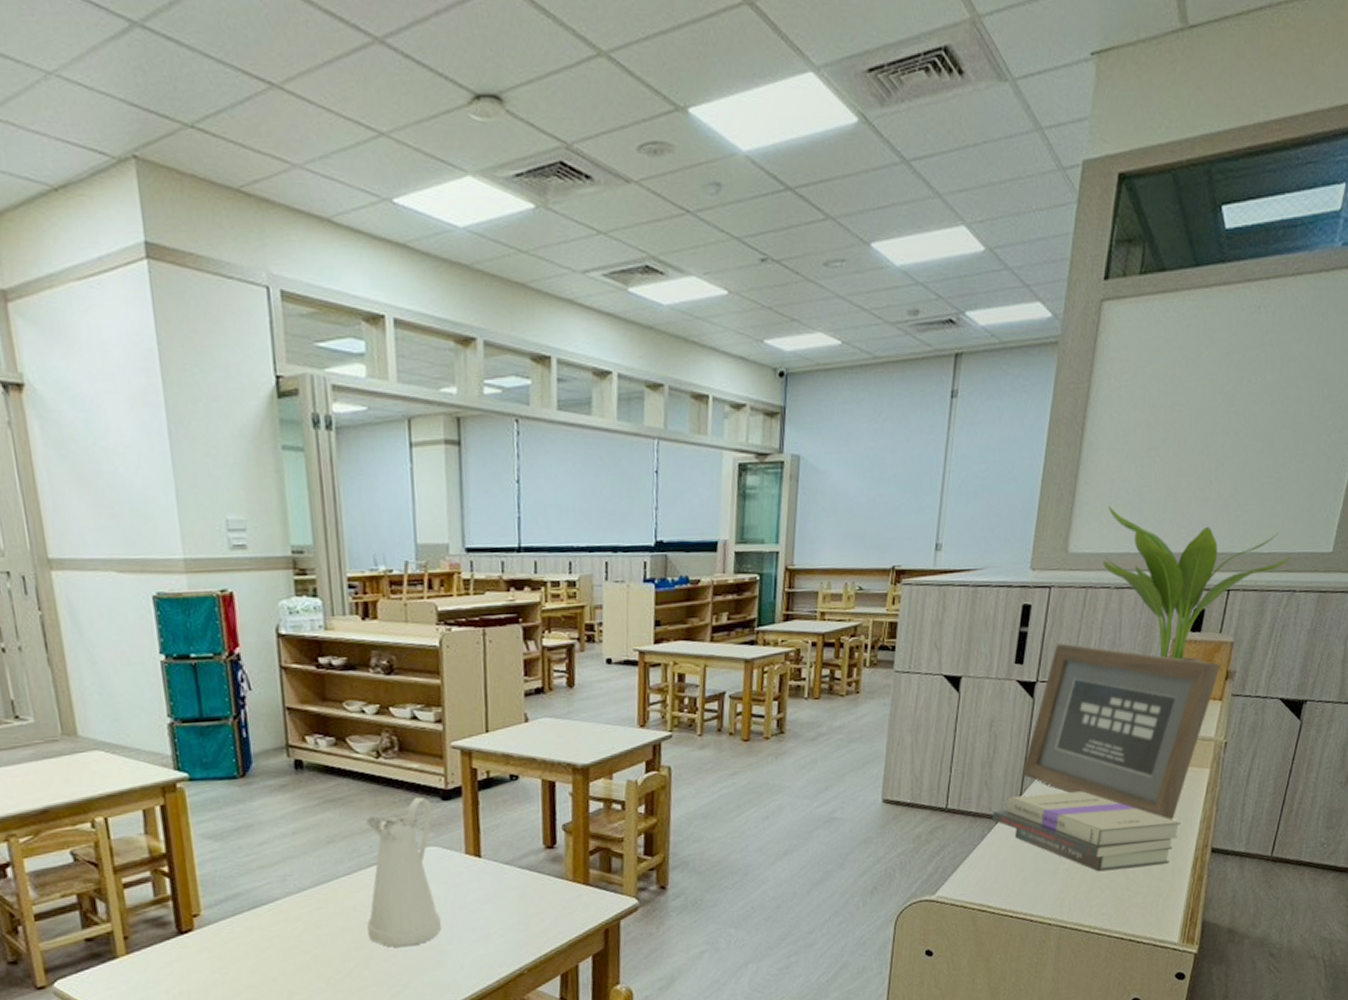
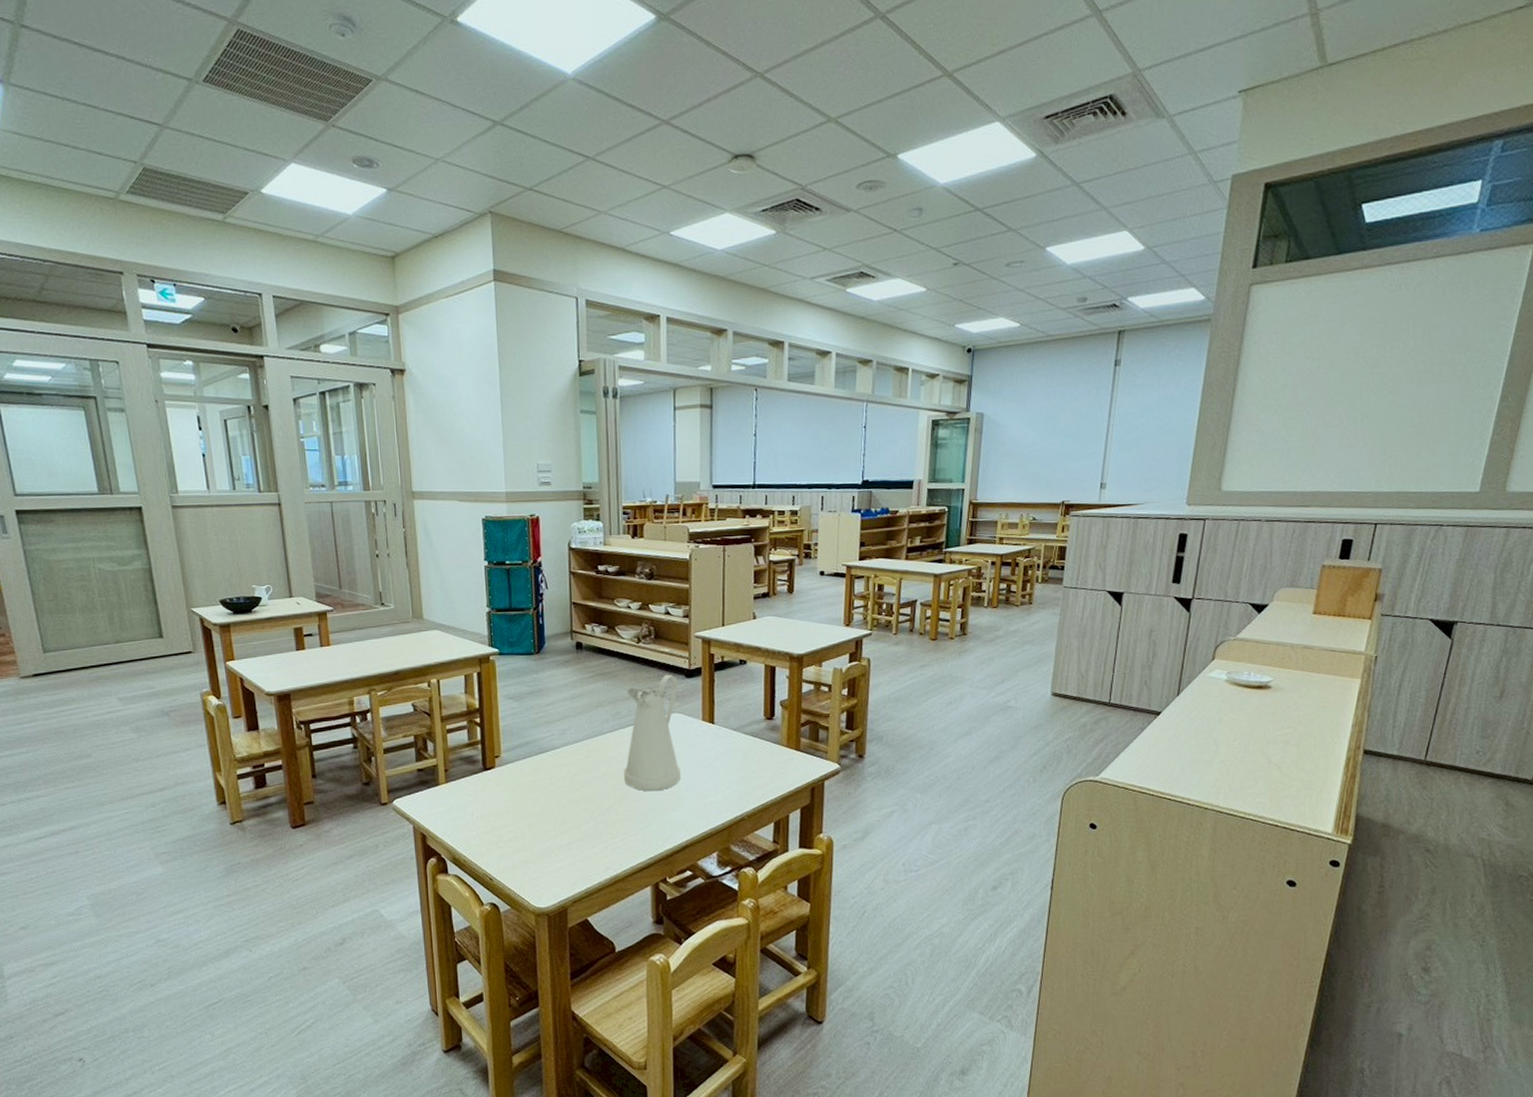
books: present [991,791,1181,872] -> none [1151,694,1333,765]
picture frame: present [1021,643,1220,821] -> none [1179,566,1369,723]
potted plant: present [1103,505,1292,663] -> none [1254,452,1438,586]

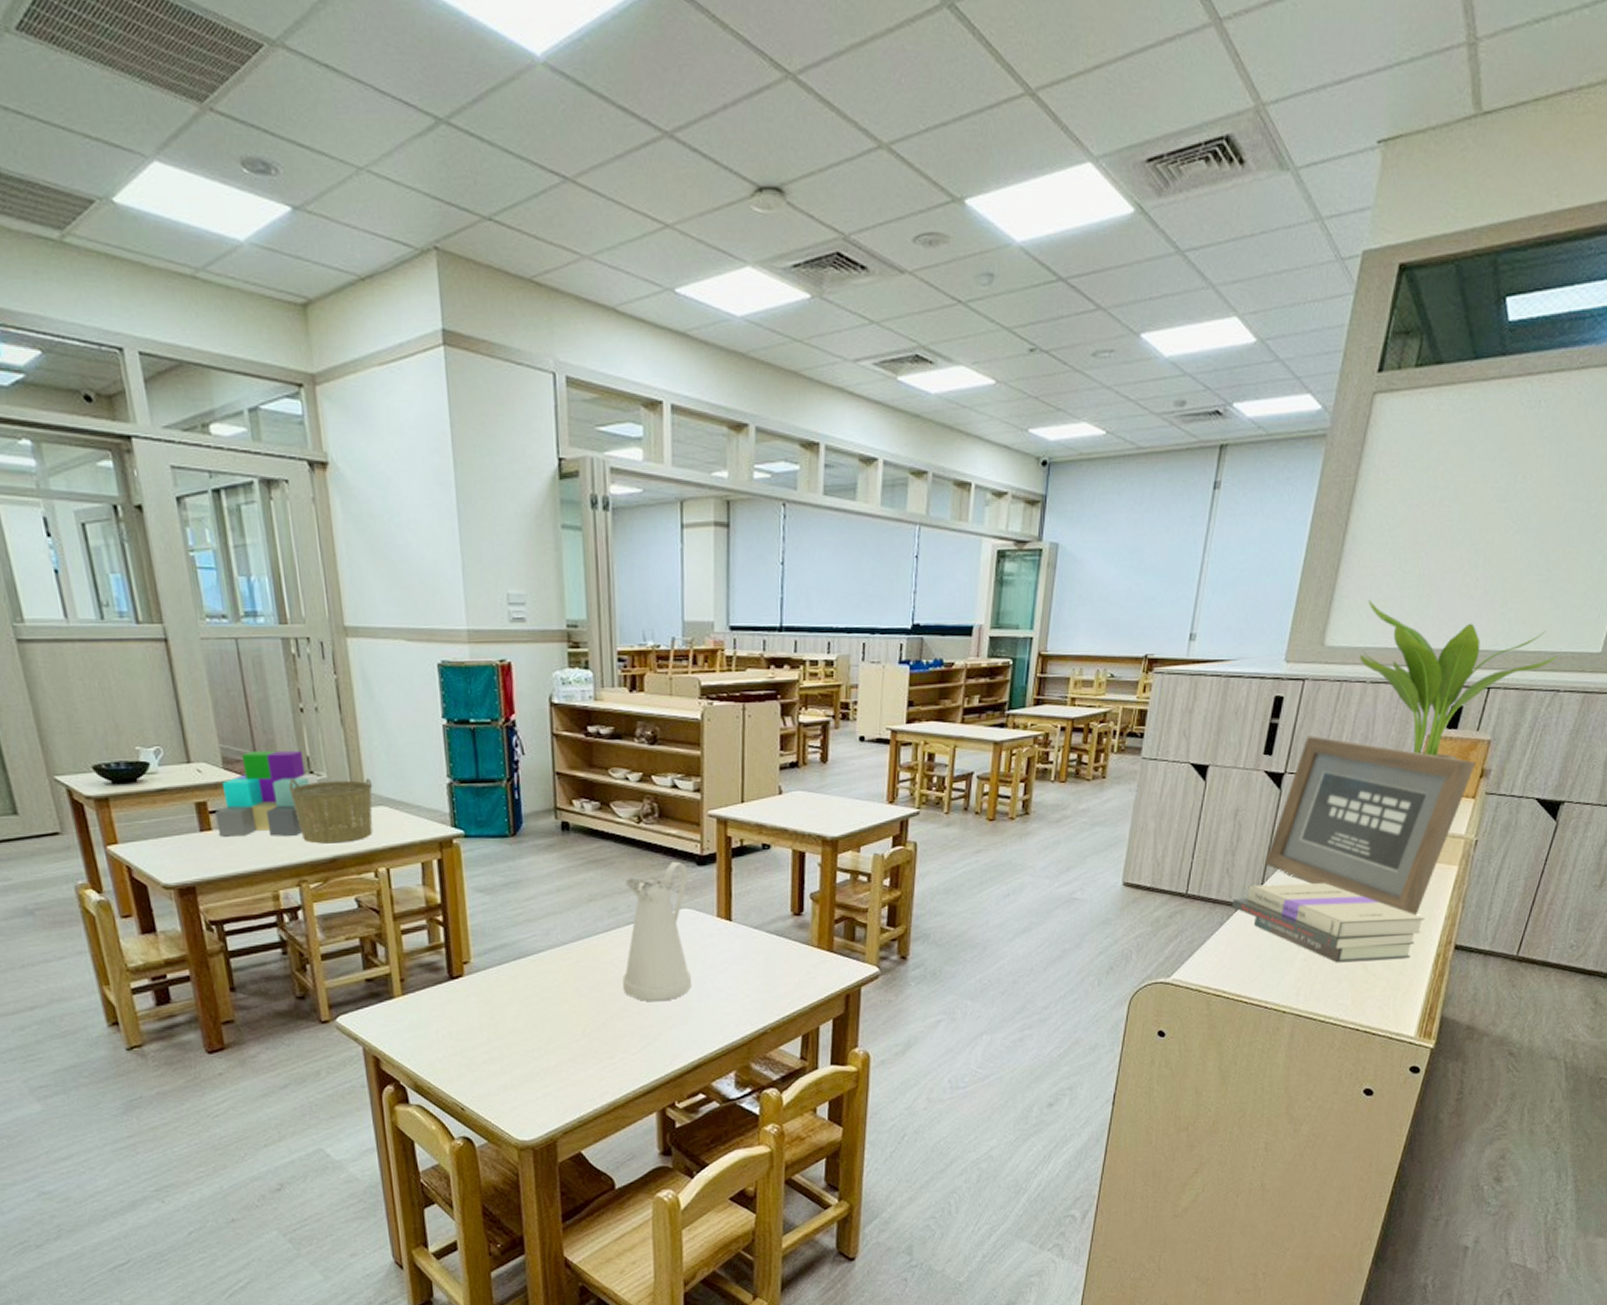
toy blocks: none [308,587,387,655] -> present [215,750,319,837]
basket: none [365,608,429,660] -> present [289,778,373,844]
books: none [1151,694,1333,765] -> present [1231,883,1425,963]
picture frame: none [1179,566,1369,723] -> present [1264,735,1476,916]
potted plant: none [1254,452,1438,586] -> present [1360,600,1558,760]

